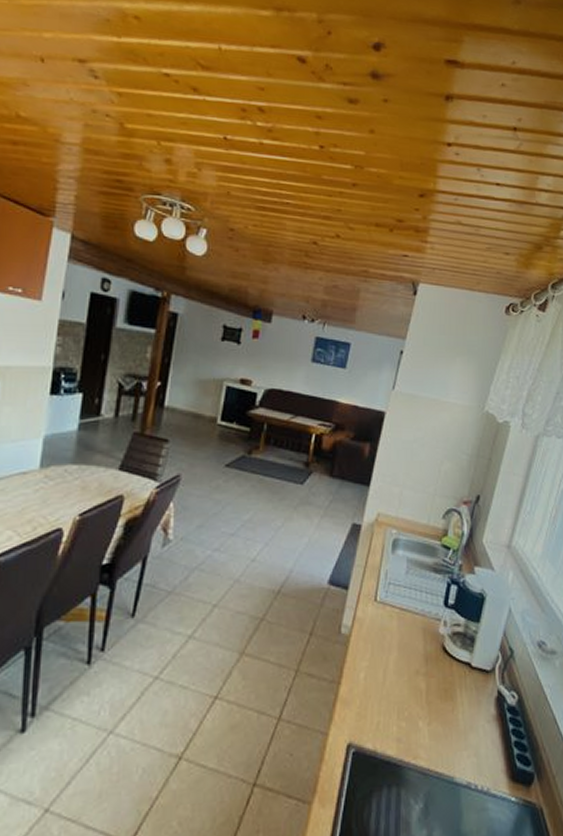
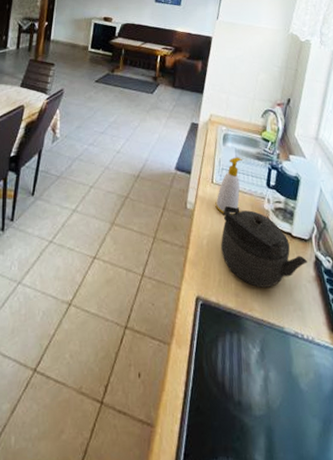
soap bottle: none [378,568,415,641] -> present [215,157,242,215]
kettle: none [382,630,488,731] -> present [221,206,307,288]

